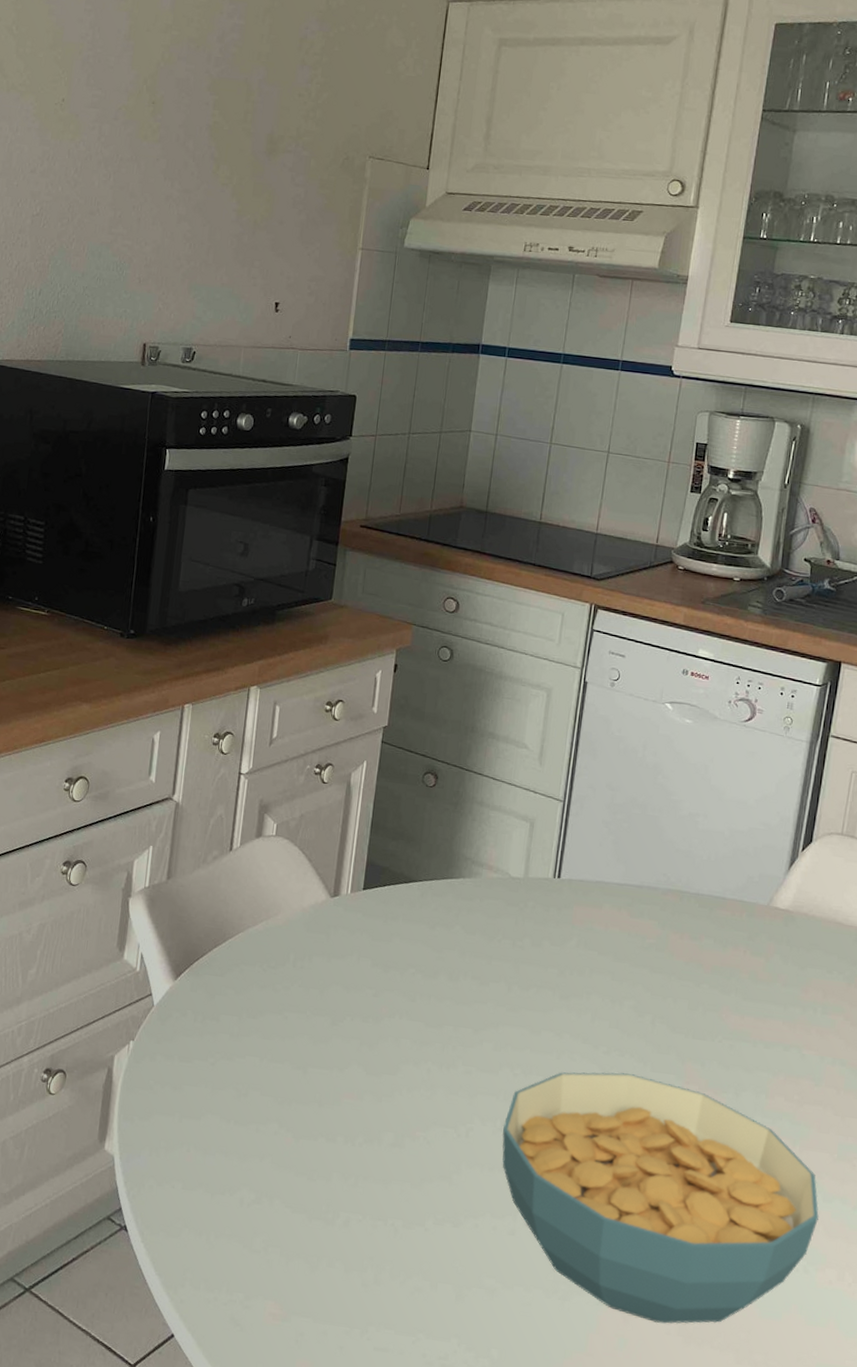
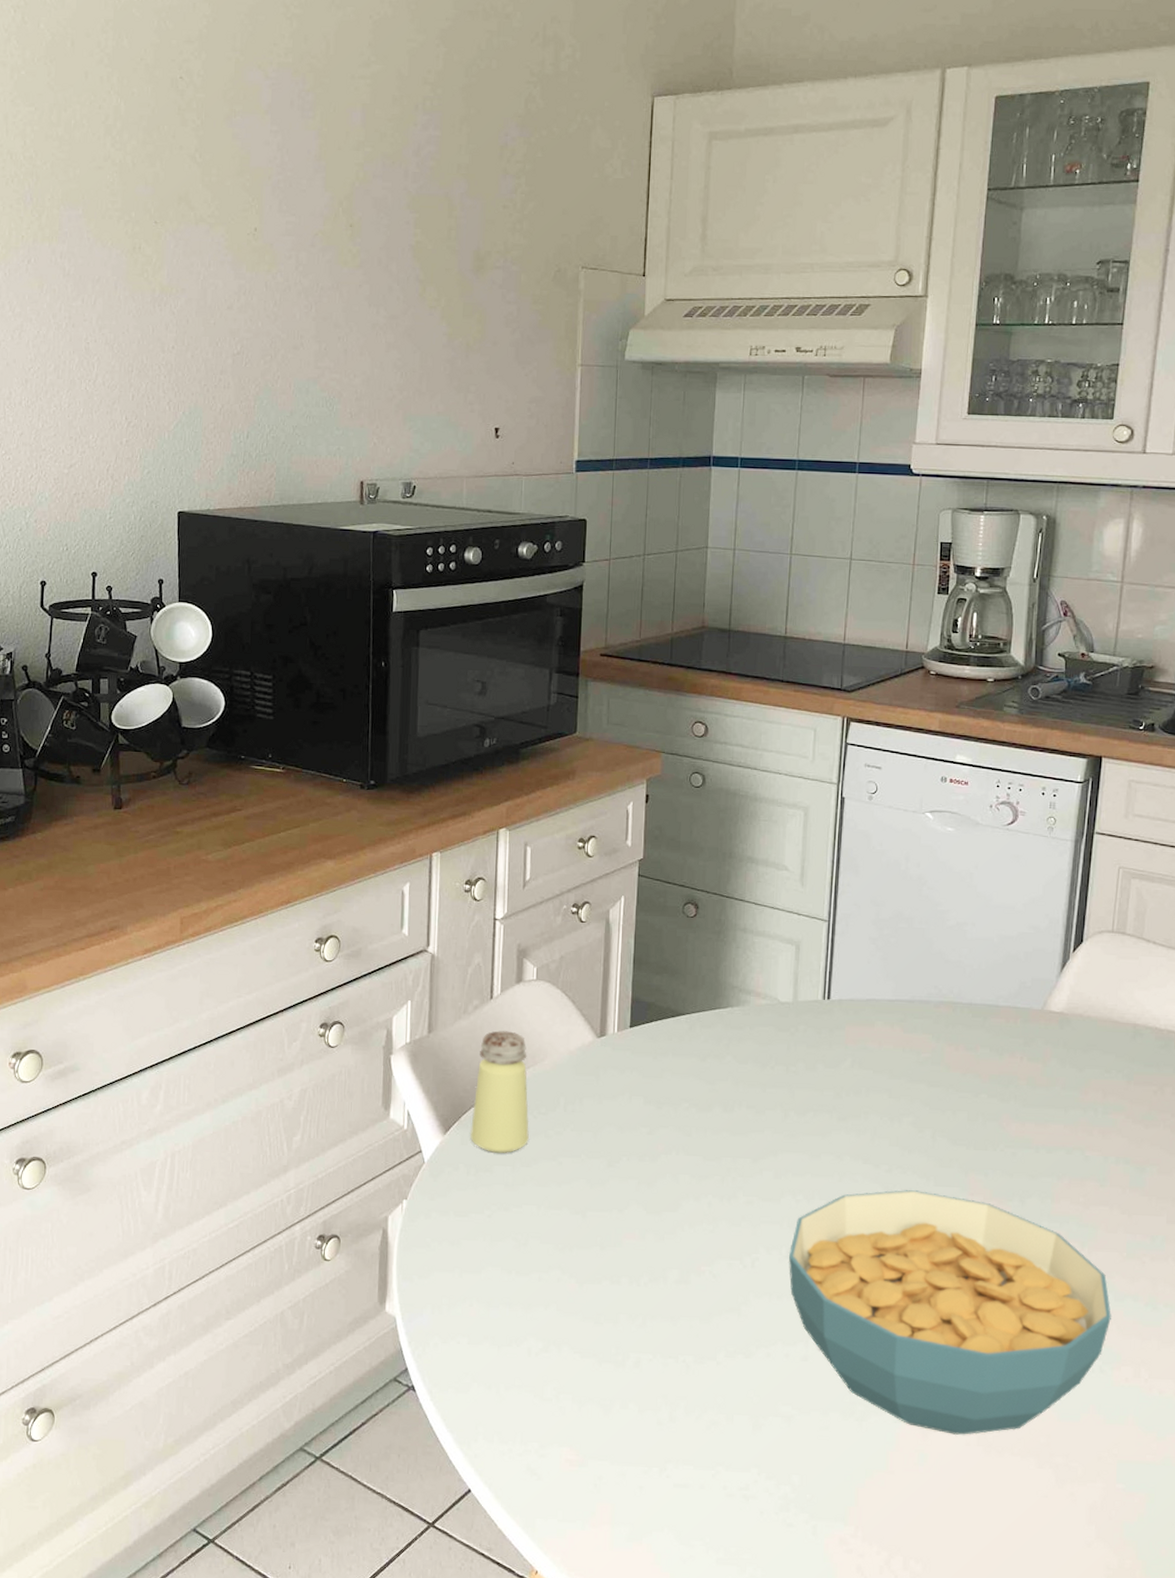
saltshaker: none [200,882,261,1004] -> present [470,1030,529,1153]

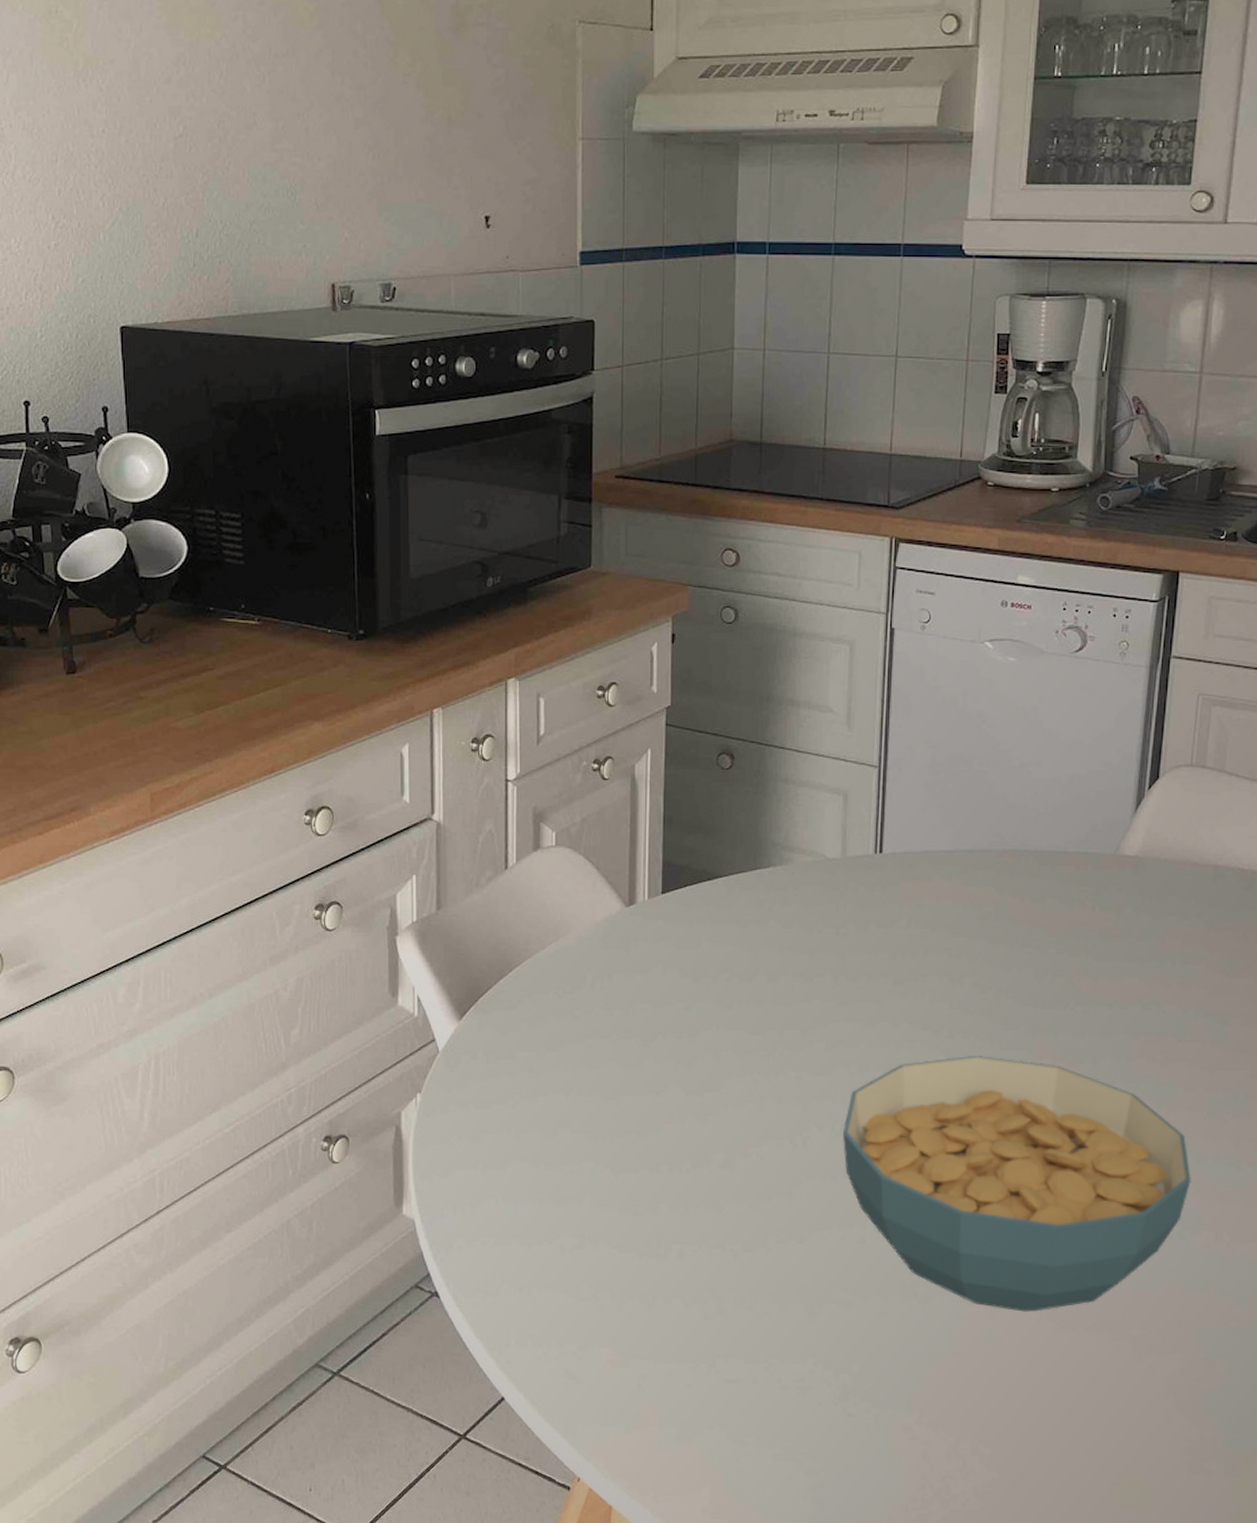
saltshaker: present [470,1030,529,1153] -> none [489,904,554,1037]

